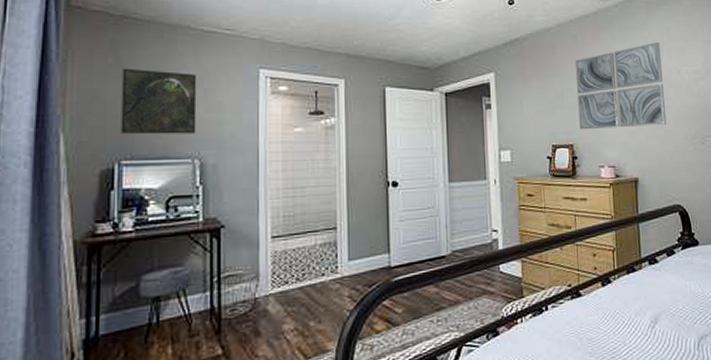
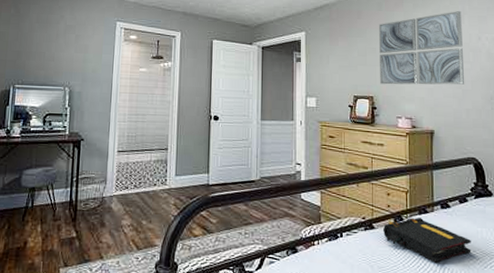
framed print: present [120,68,197,135] -> none [16,17,71,68]
book: none [590,276,681,327] -> present [382,217,472,264]

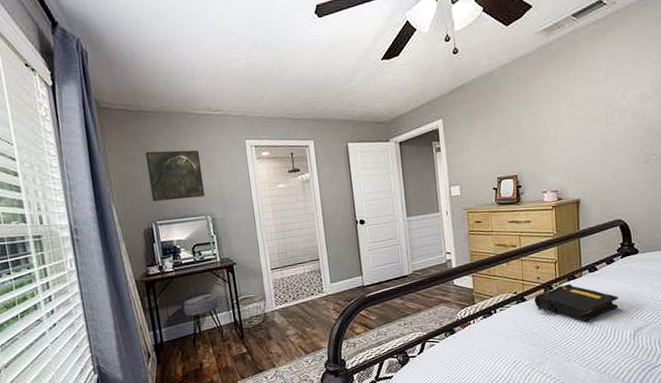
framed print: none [16,17,71,68] -> present [145,150,206,202]
wall art: present [378,10,465,85] -> none [518,68,610,162]

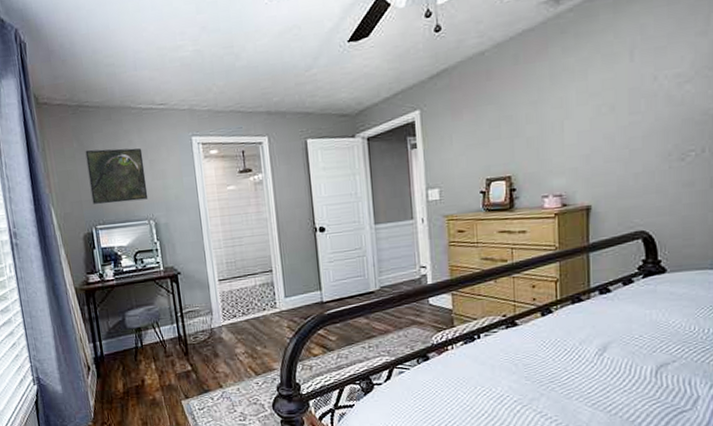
book: present [533,283,619,323] -> none [527,306,637,354]

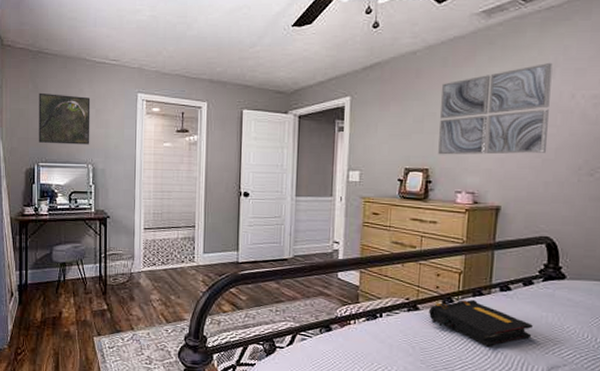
wall art: none [515,44,634,160] -> present [438,62,553,155]
book: none [527,306,637,354] -> present [428,299,533,348]

